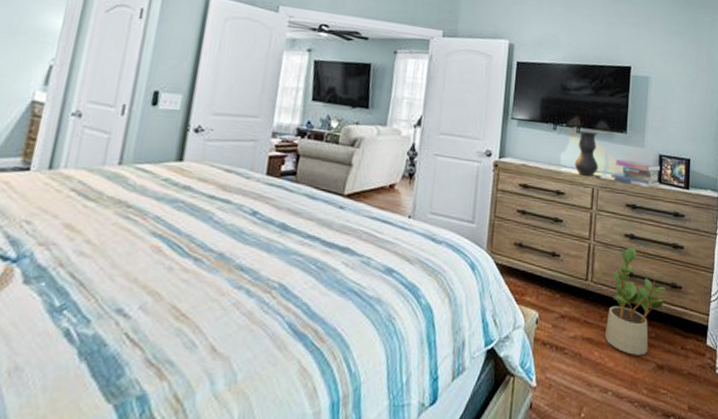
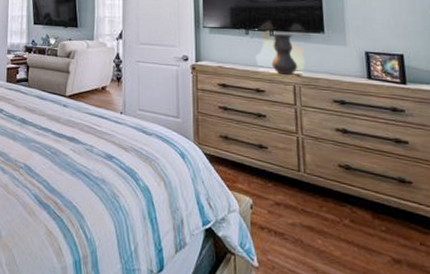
potted plant: present [605,247,666,356] -> none [326,141,393,248]
books: present [610,159,660,188] -> none [312,57,370,85]

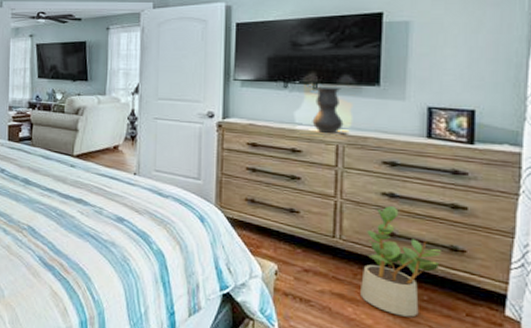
potted plant: none [326,141,393,248] -> present [361,206,443,318]

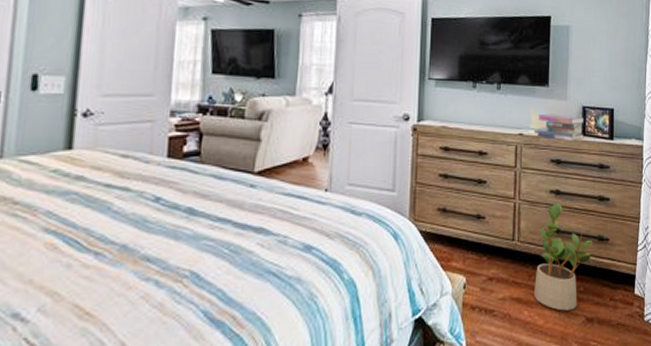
vase: present [312,86,344,135] -> none [496,86,521,135]
books: none [360,114,430,144] -> present [534,113,584,142]

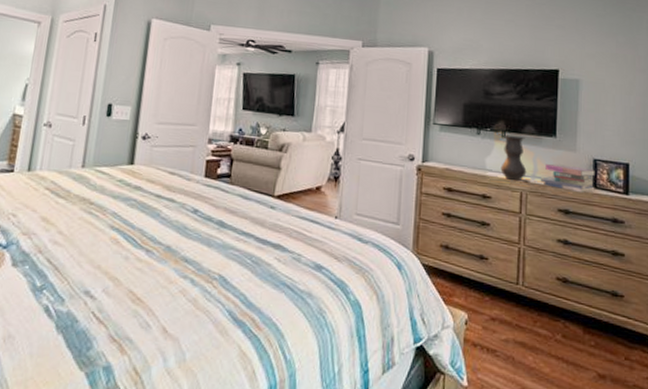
vase: none [496,86,521,135] -> present [500,135,527,182]
potted plant: present [534,203,593,311] -> none [539,253,606,364]

